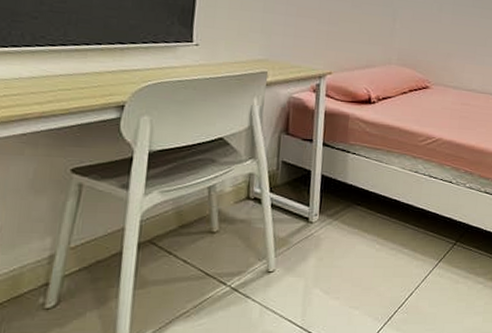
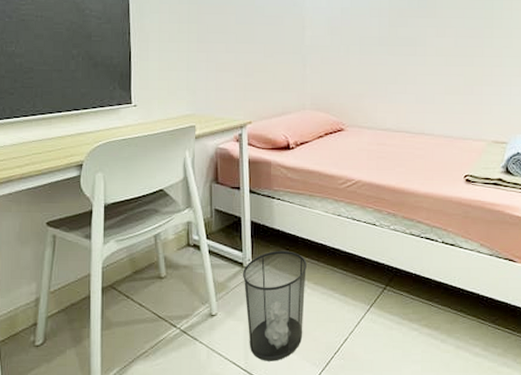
waste bin: none [307,205,378,318] -> present [243,250,307,361]

